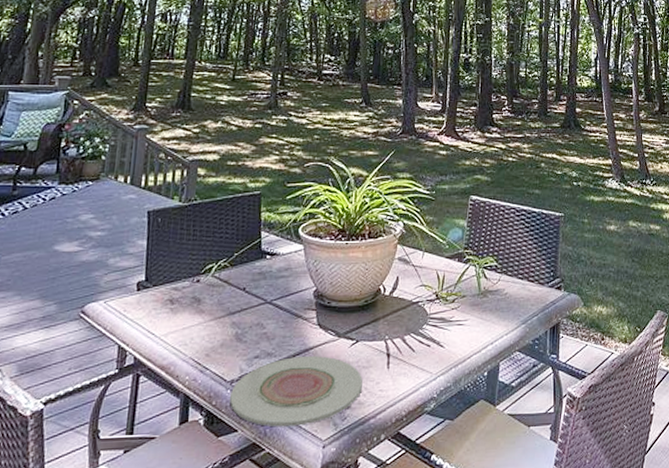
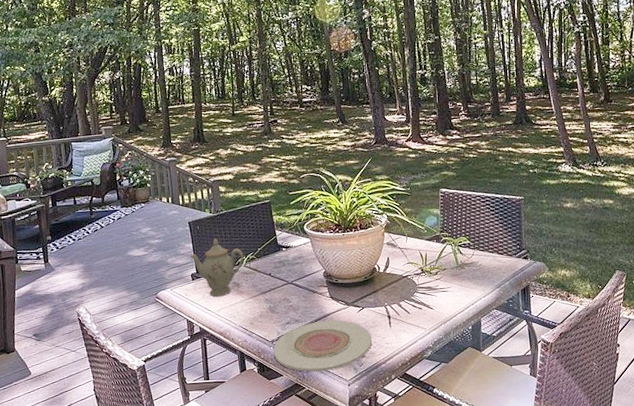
teapot: none [140,236,214,316] -> present [189,239,244,297]

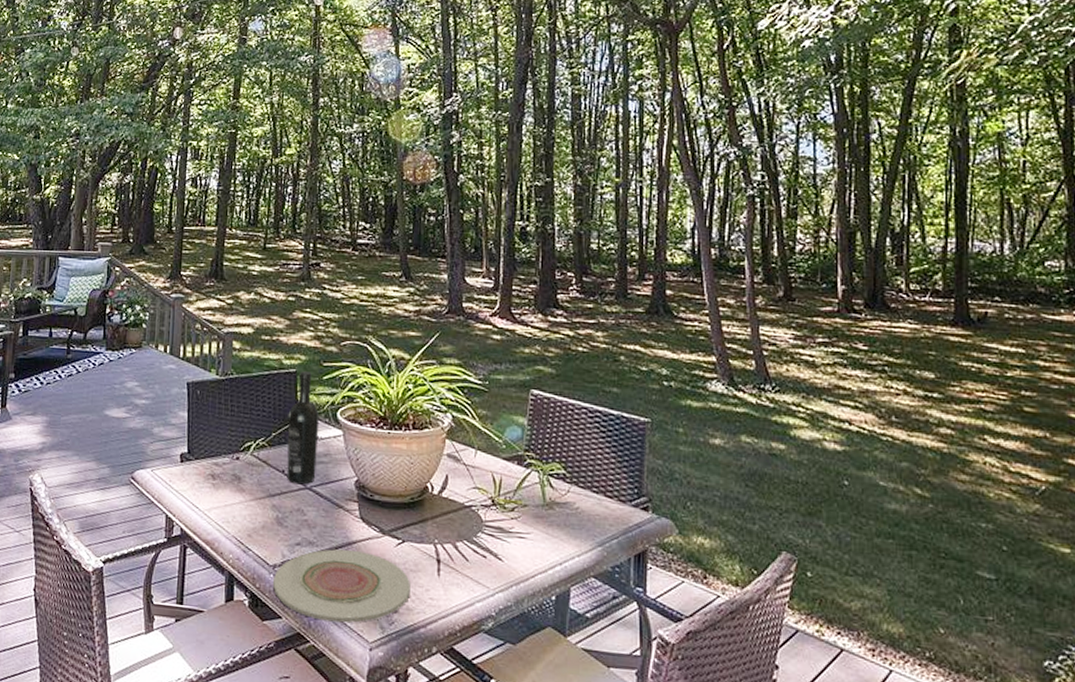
teapot: present [189,239,244,297] -> none [181,410,253,491]
wine bottle: none [268,200,295,282] -> present [287,371,320,485]

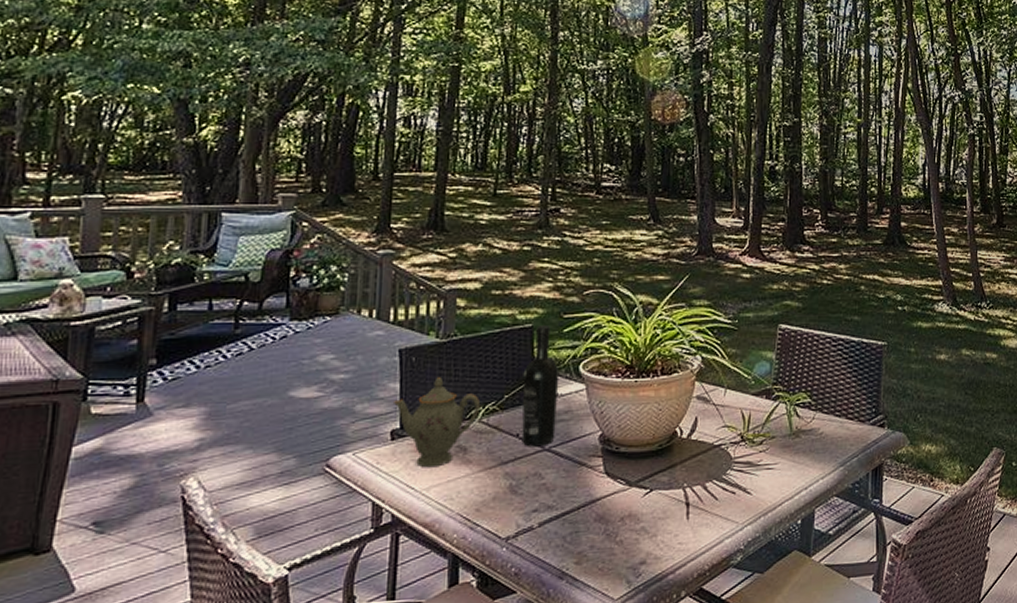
teapot: none [181,410,253,491] -> present [392,377,481,468]
plate: present [273,549,410,623] -> none [506,507,659,587]

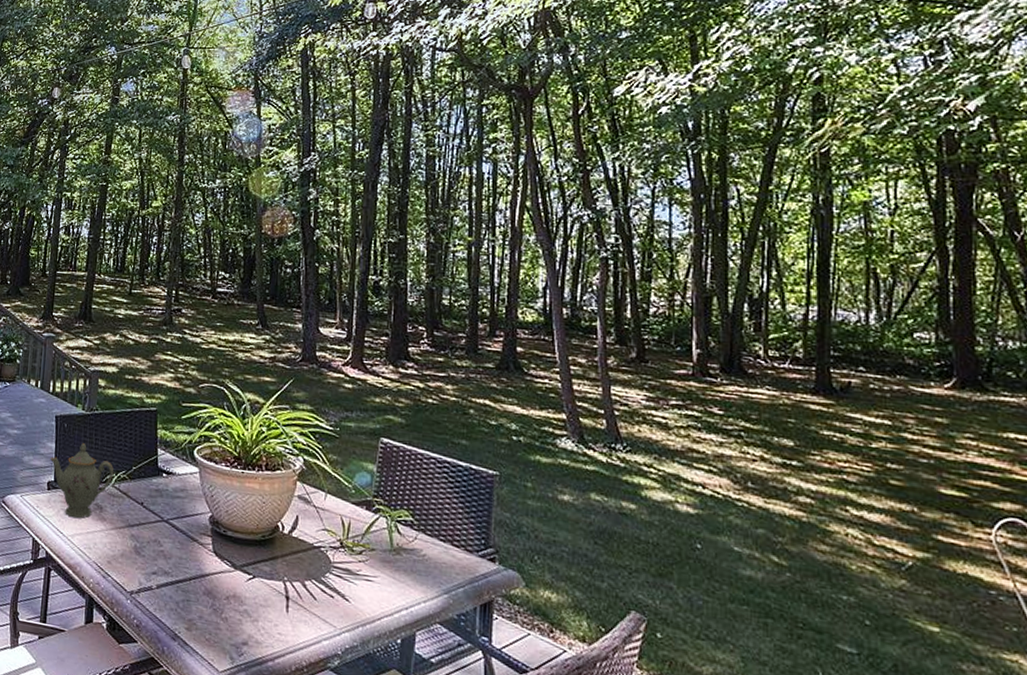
wine bottle: present [521,325,560,447] -> none [145,410,178,518]

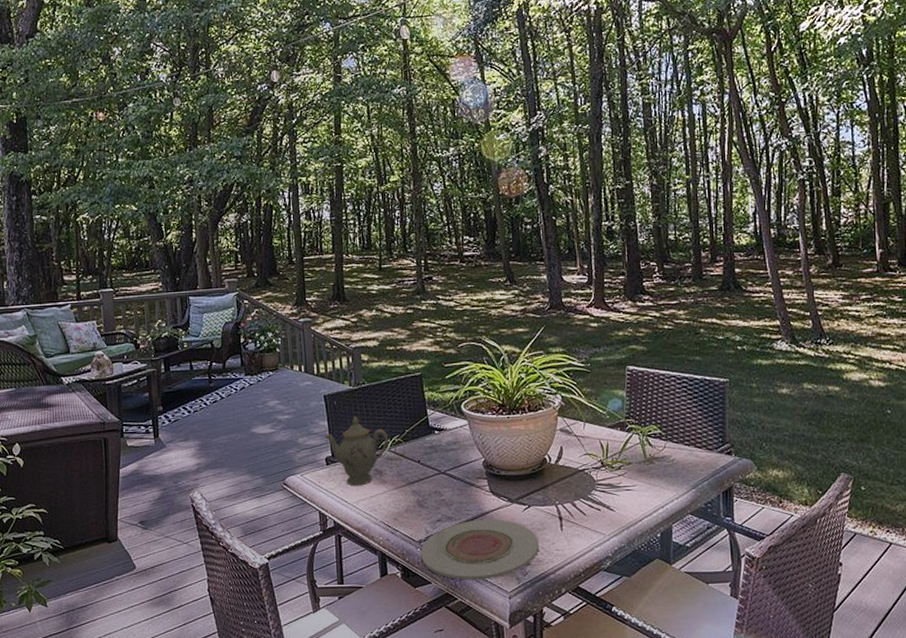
plate: none [130,580,260,652] -> present [420,519,539,580]

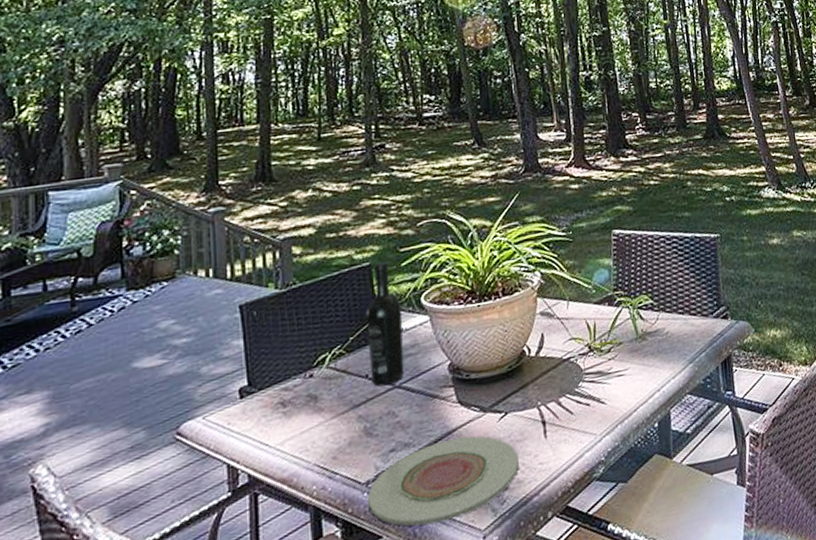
teapot: present [324,416,389,486] -> none [238,328,327,422]
wine bottle: none [418,373,448,471] -> present [366,261,405,387]

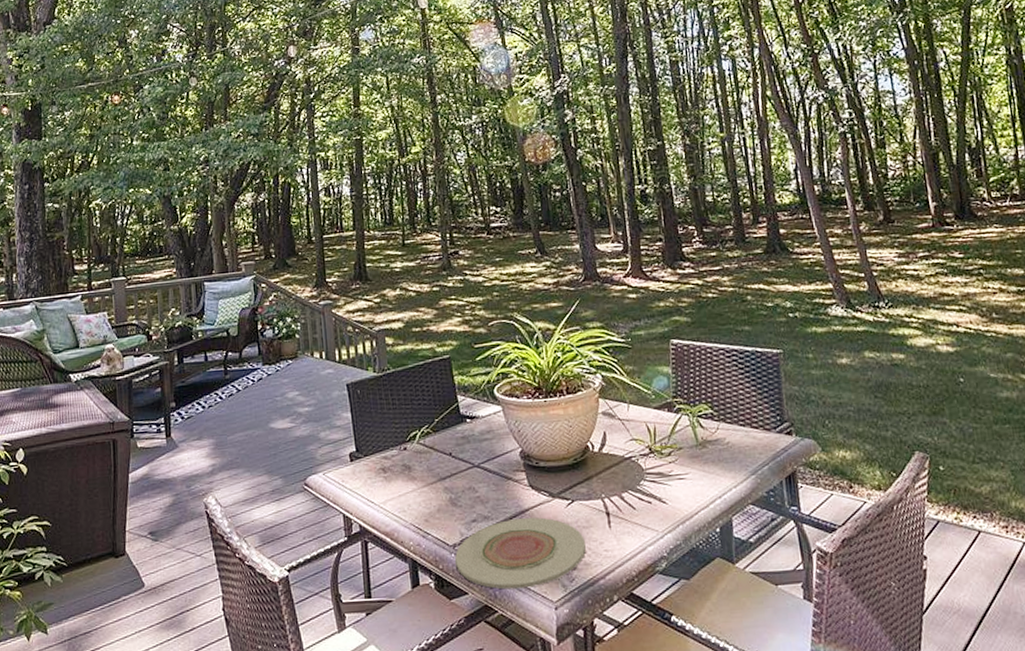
wine bottle: present [366,261,405,387] -> none [447,355,482,464]

